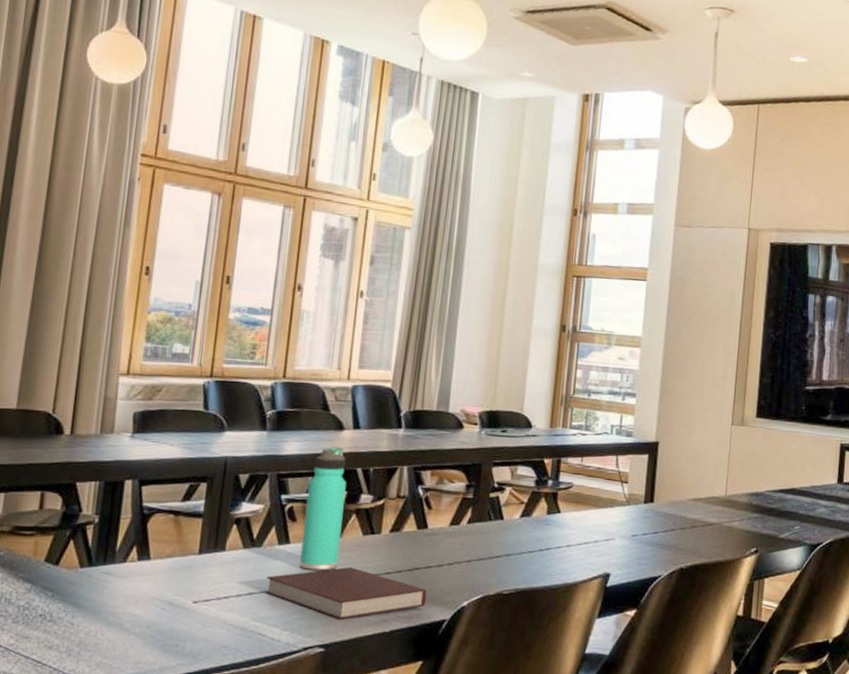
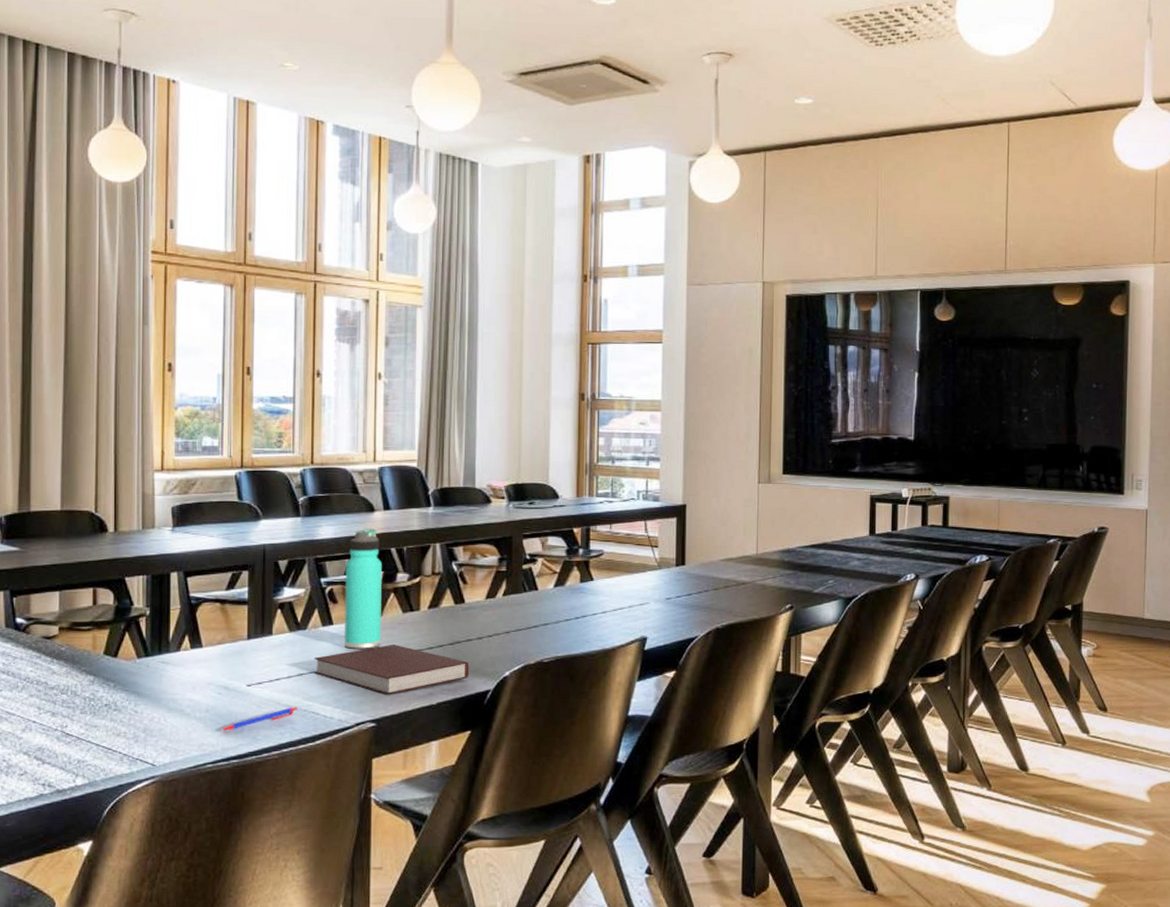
pen: none [160,627,244,649] -> present [221,707,297,731]

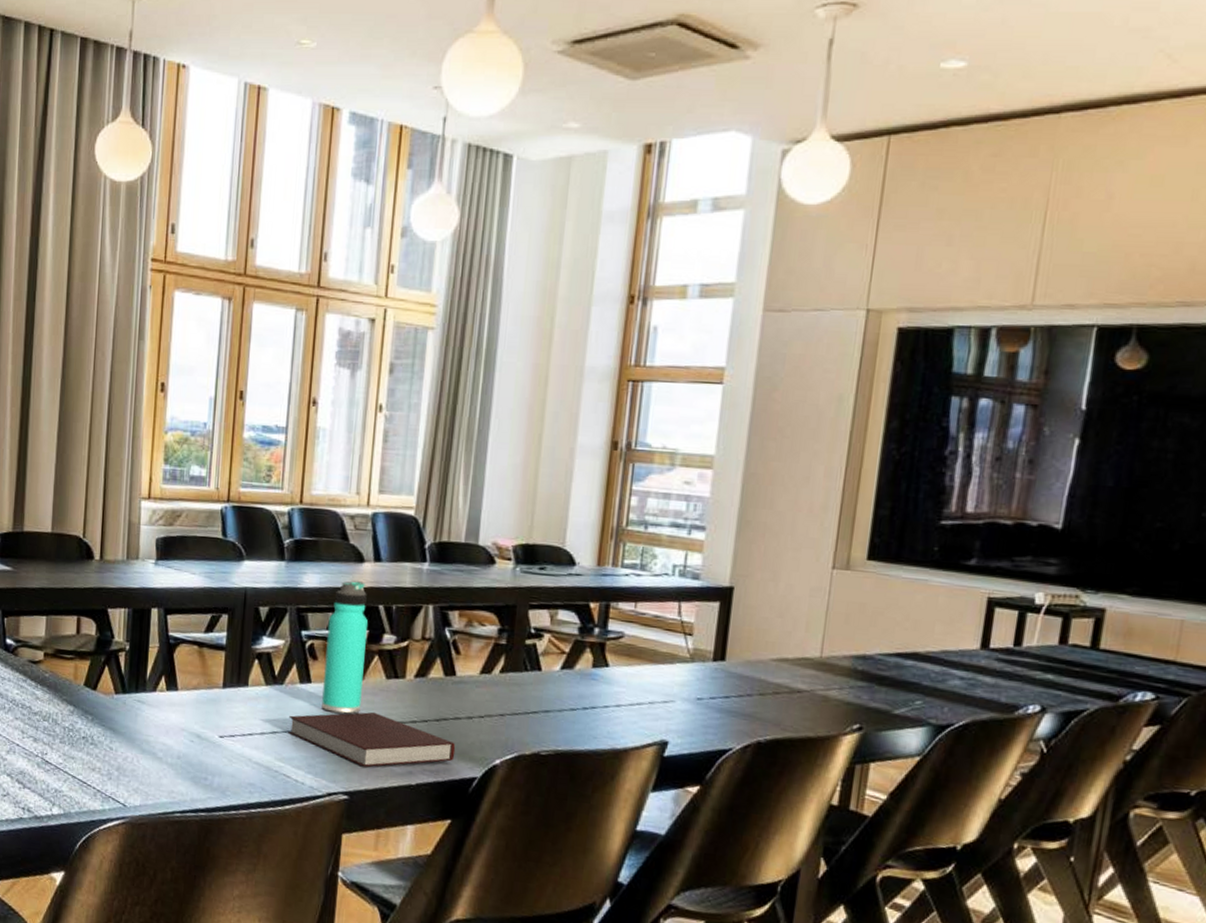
pen: present [221,707,297,731] -> none [191,765,268,782]

